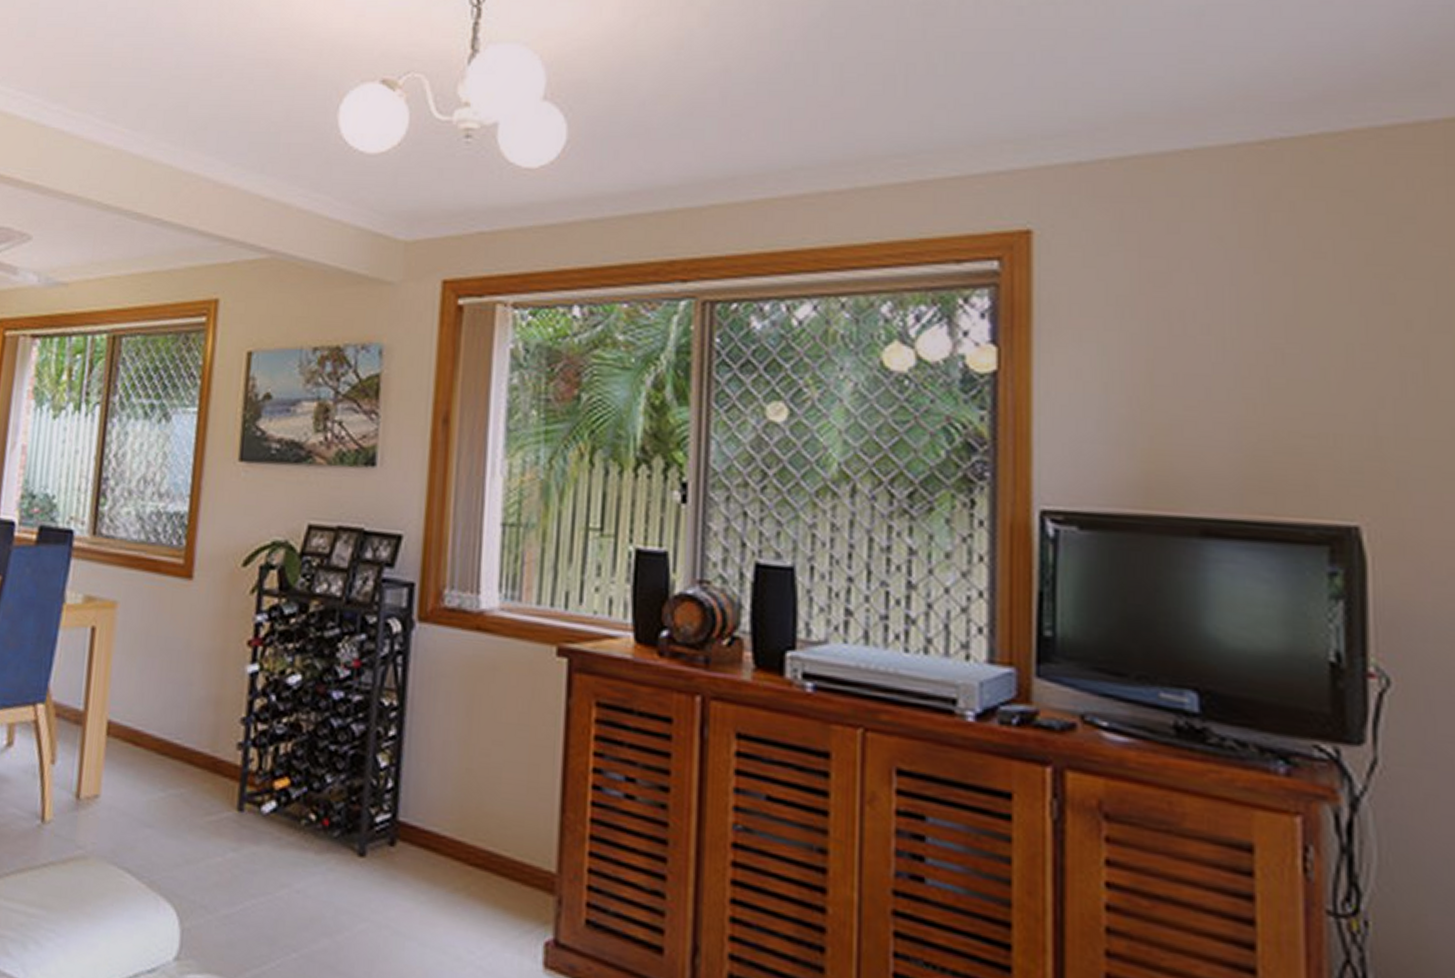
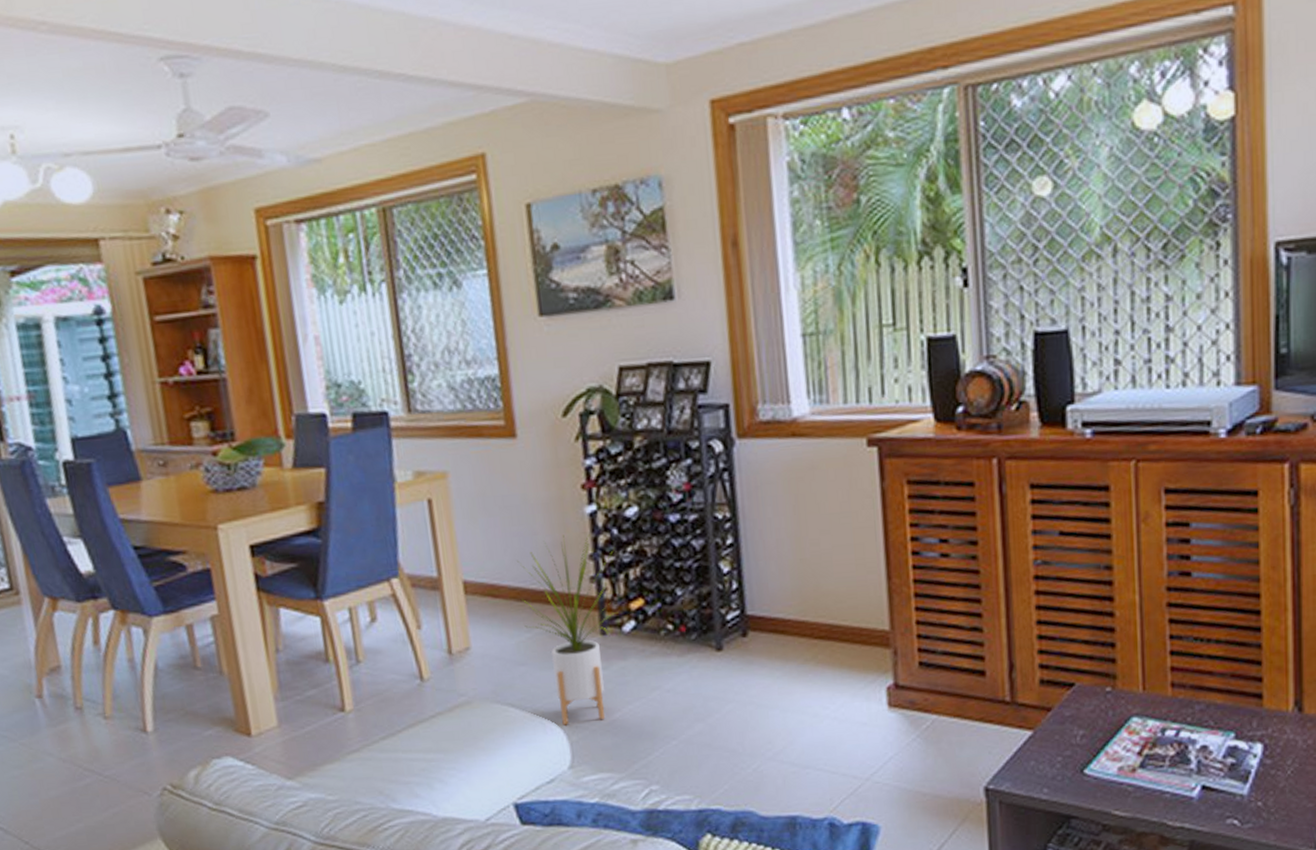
house plant: none [160,691,268,911] -> present [517,534,619,726]

